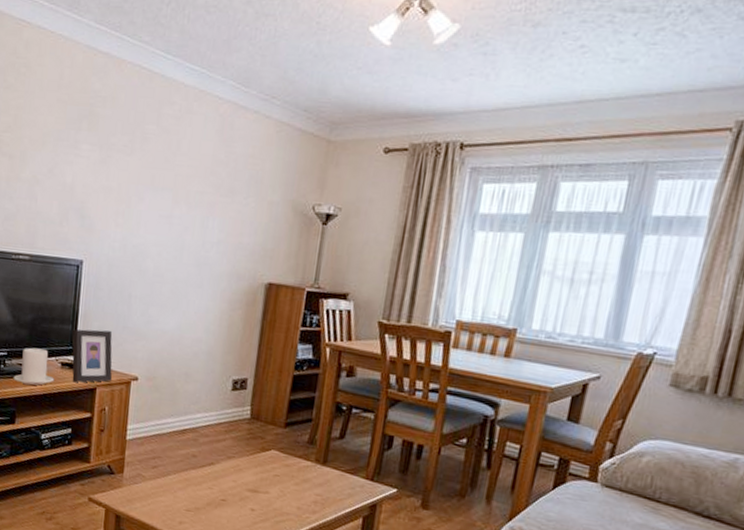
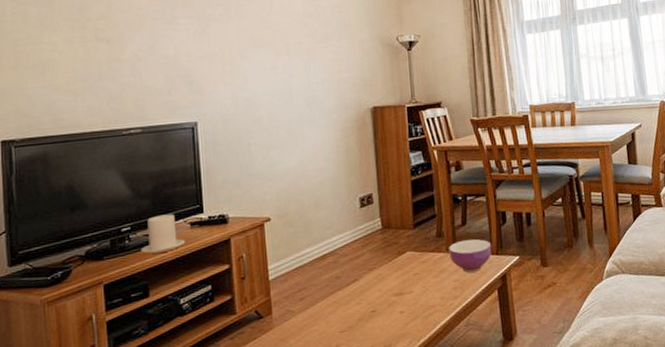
picture frame: present [72,329,113,383] -> none [197,181,245,238]
bowl: none [317,454,369,493] -> present [448,239,492,273]

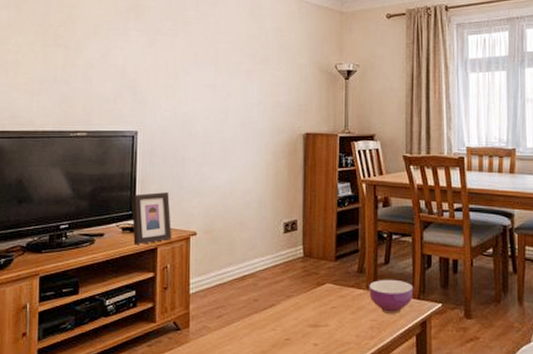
candle: present [140,214,186,254] -> none [75,217,116,254]
picture frame: none [197,181,245,238] -> present [131,192,172,244]

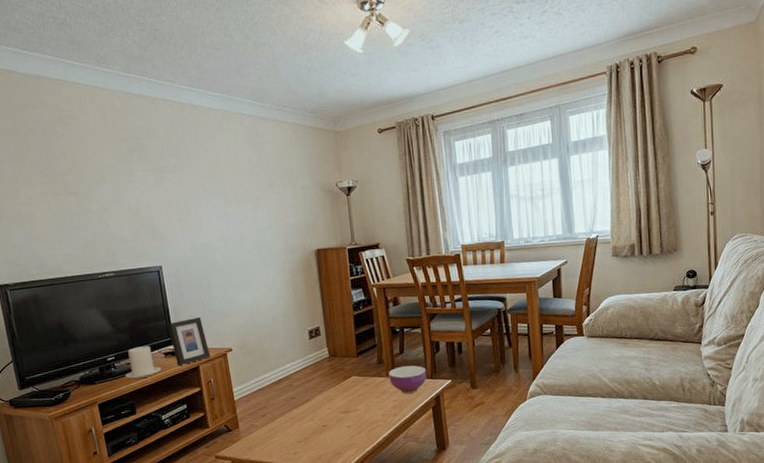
candle: none [75,217,116,254] -> present [125,345,162,379]

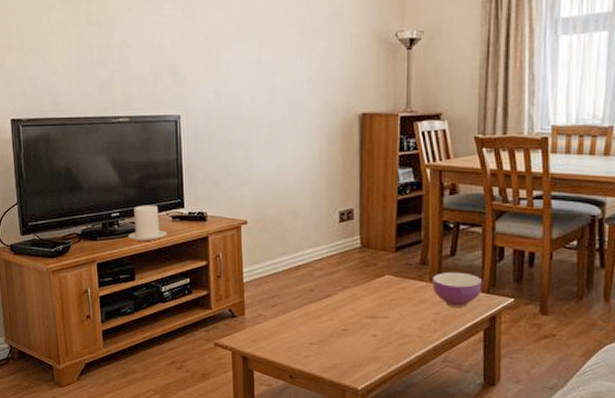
picture frame: present [167,317,211,366] -> none [178,180,223,233]

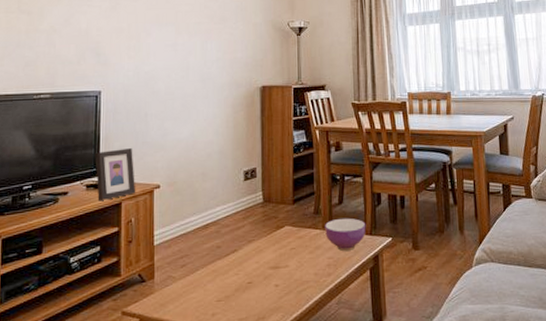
candle: present [128,205,168,242] -> none [38,175,81,213]
picture frame: none [178,180,223,233] -> present [95,148,136,200]

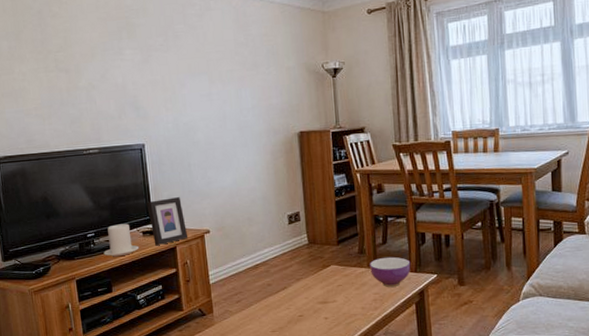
candle: none [38,175,81,213] -> present [103,223,140,257]

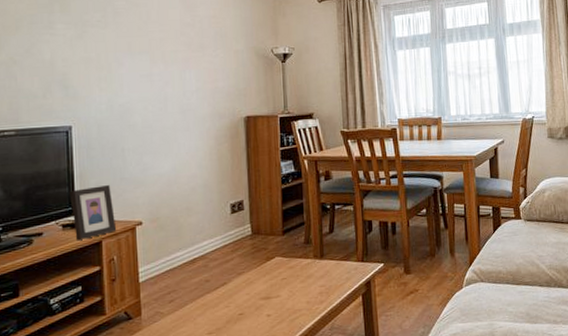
candle: present [103,223,140,257] -> none [11,215,57,255]
bowl: present [369,256,411,287] -> none [315,246,358,279]

